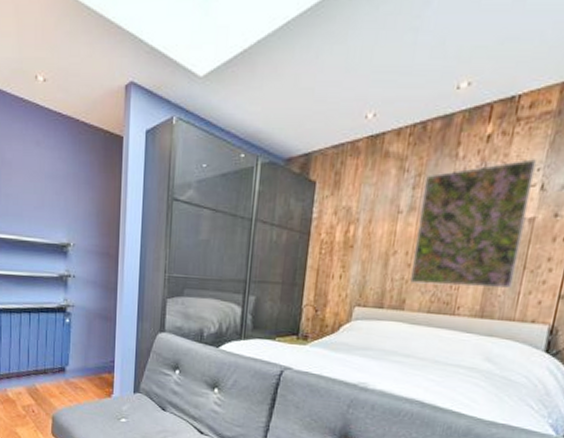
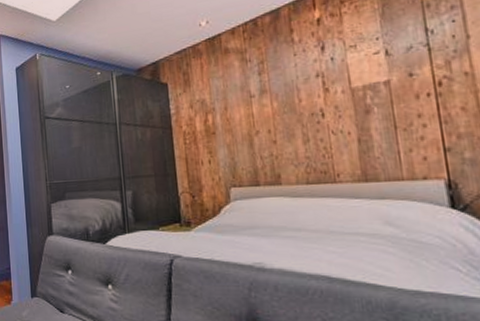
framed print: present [410,159,538,288] -> none [269,31,390,158]

